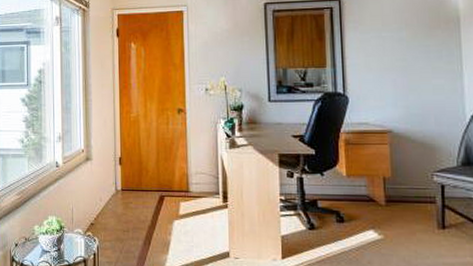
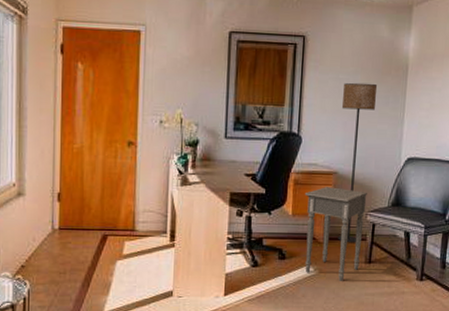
side table: none [357,146,431,248] -> present [304,187,367,281]
floor lamp: none [388,38,428,206] -> present [337,82,378,243]

